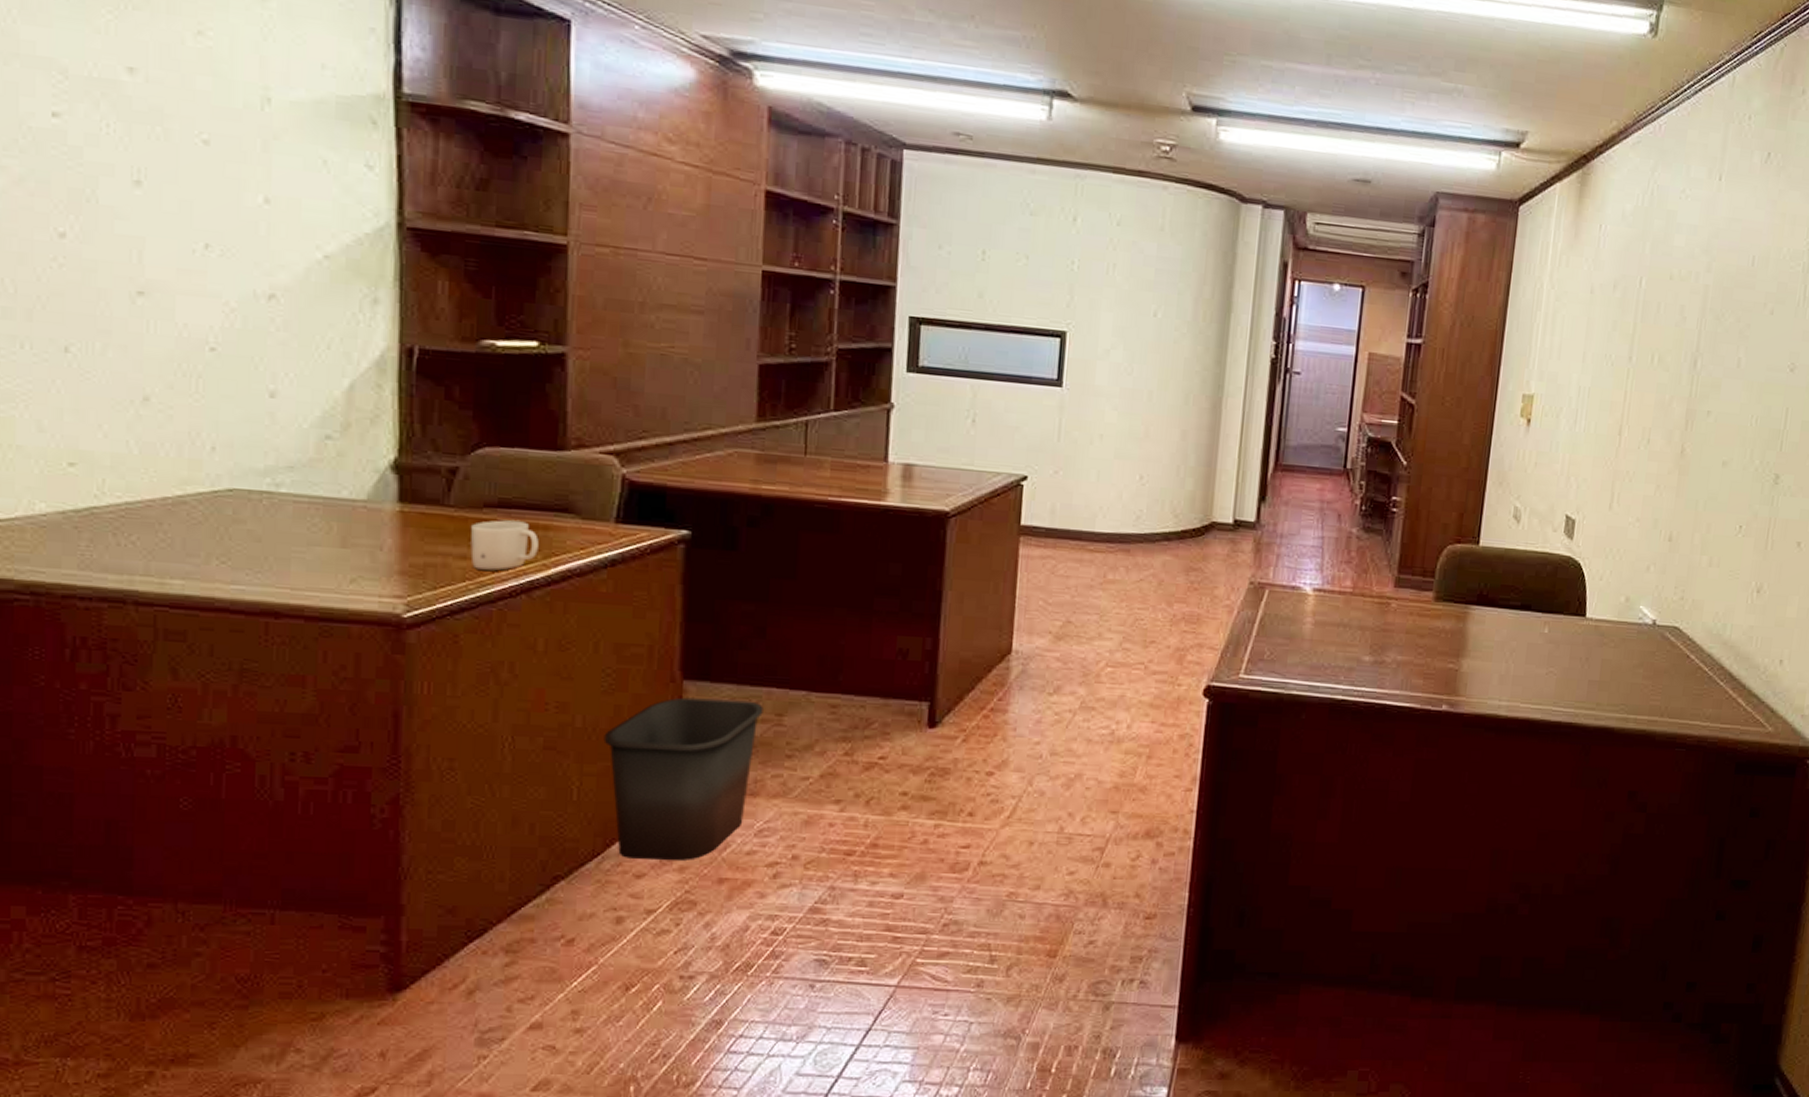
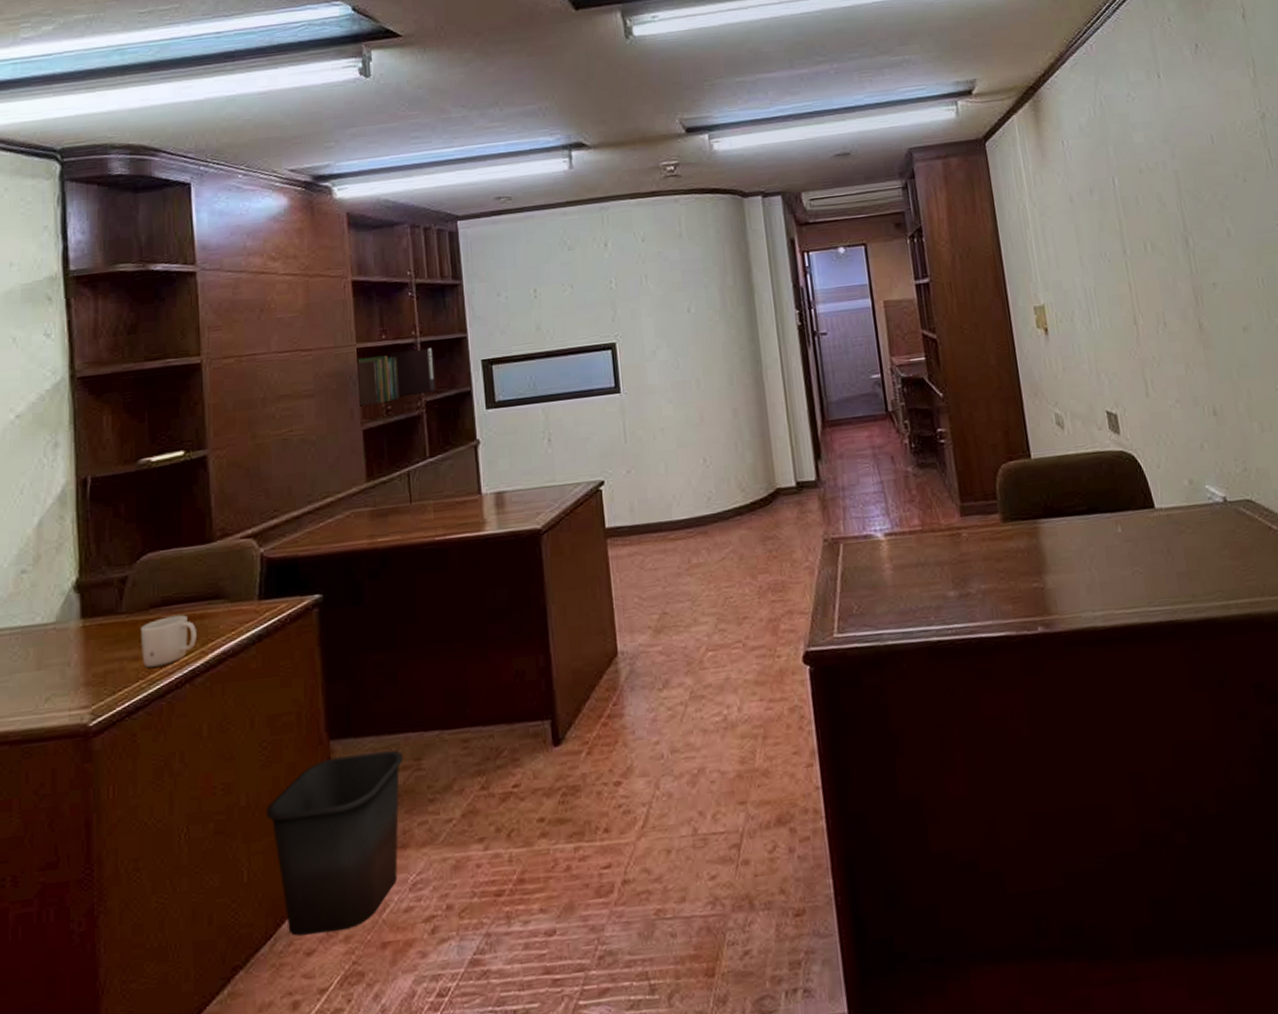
books: none [754,281,810,340] -> present [356,355,400,407]
binder: none [802,284,854,340] -> present [390,348,436,396]

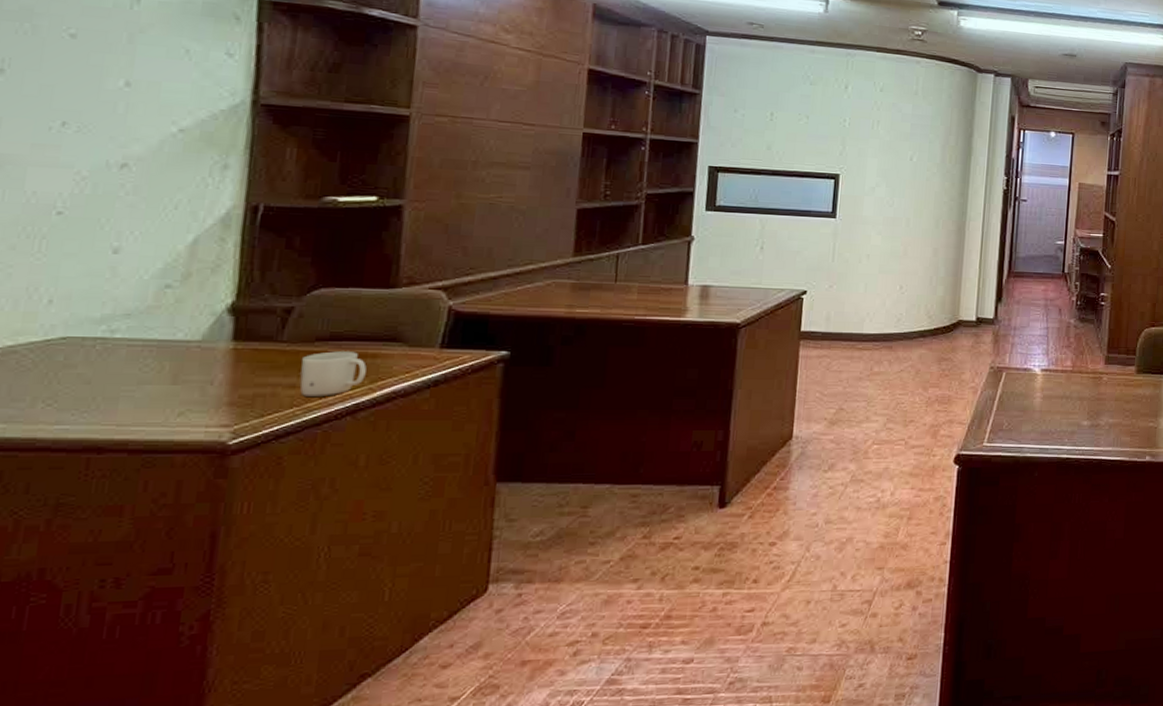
waste bin: present [266,750,403,936] -> none [417,497,570,651]
books: present [356,355,400,407] -> none [574,141,624,188]
binder: present [390,348,436,396] -> none [617,143,662,187]

